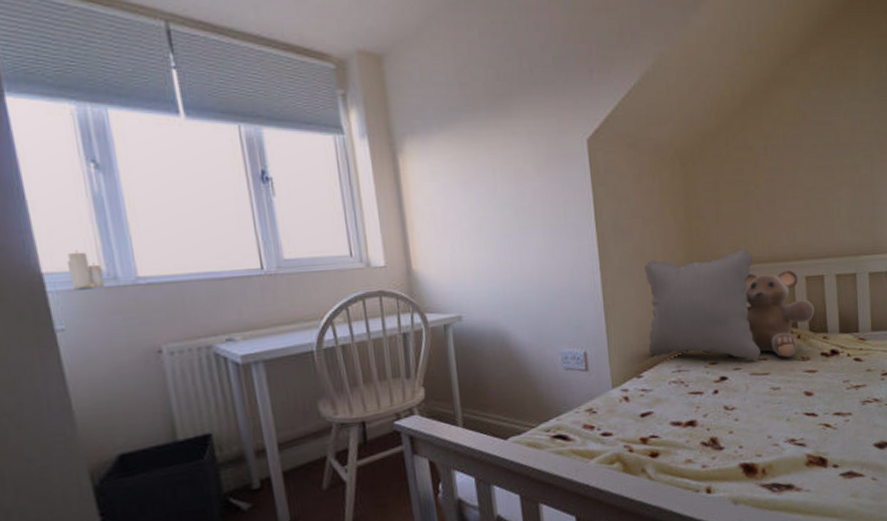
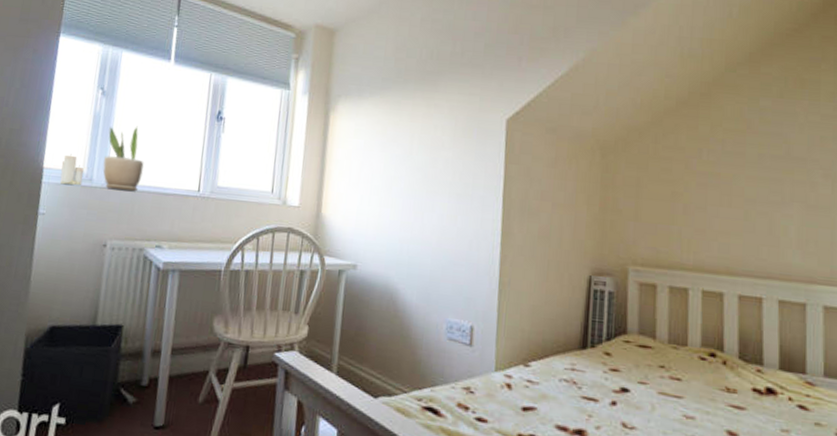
potted plant: none [120,202,184,286] -> present [102,126,144,192]
cushion: present [644,249,761,360] -> none [541,245,674,378]
teddy bear: present [744,270,815,358] -> none [659,279,748,384]

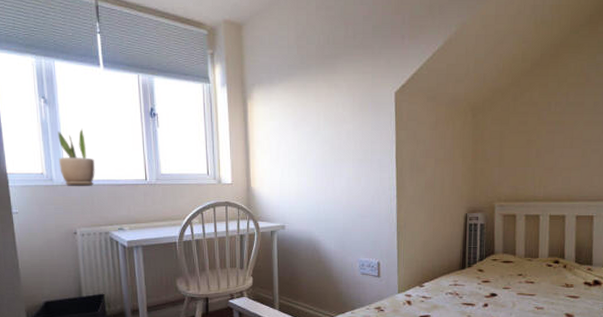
candle: present [59,154,84,186] -> none [22,159,45,186]

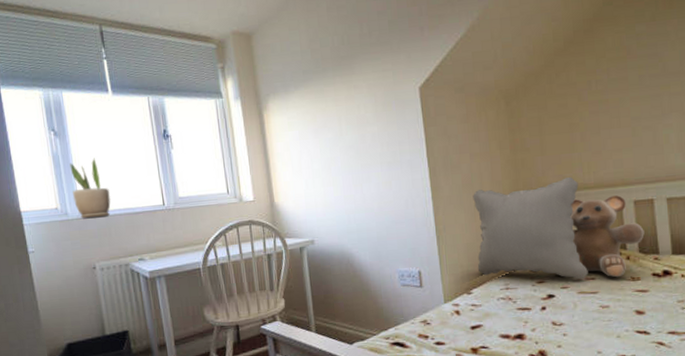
cushion: none [431,189,529,282] -> present [473,177,588,280]
teddy bear: none [518,210,582,283] -> present [570,195,645,278]

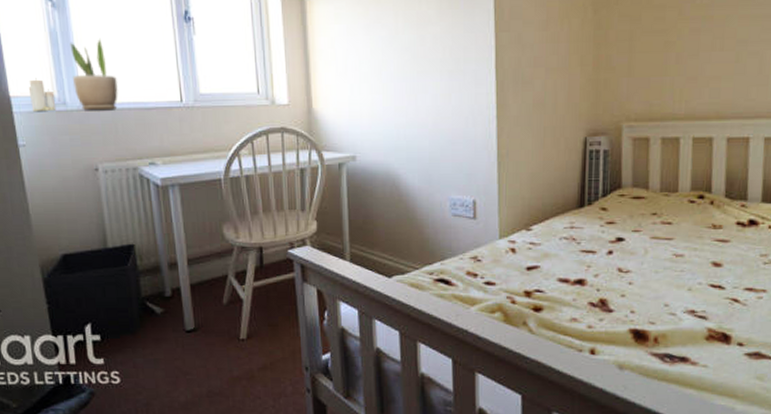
candle: none [36,194,60,223] -> present [28,78,57,112]
cushion: present [473,177,588,280] -> none [540,105,667,223]
teddy bear: present [570,195,645,278] -> none [651,130,734,224]

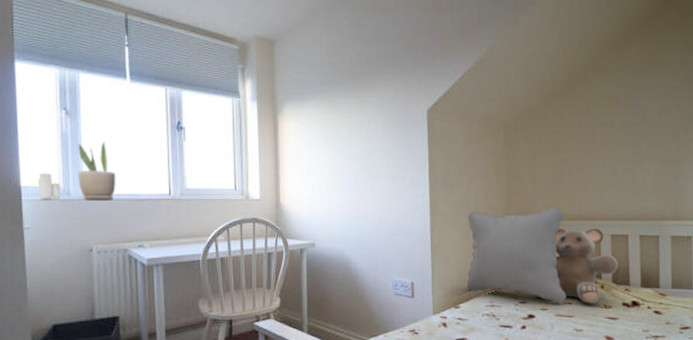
cushion: none [540,105,667,223] -> present [466,208,566,303]
teddy bear: none [651,130,734,224] -> present [554,228,618,304]

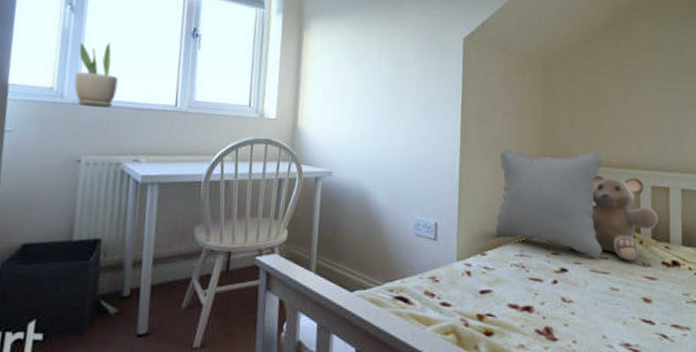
candle: present [37,171,61,200] -> none [27,70,53,102]

